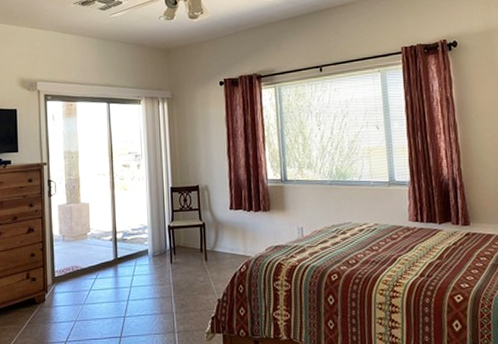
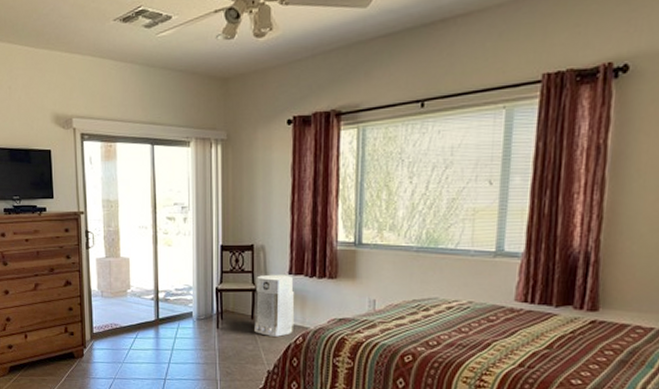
air purifier: none [203,210,238,267] -> present [254,274,295,337]

